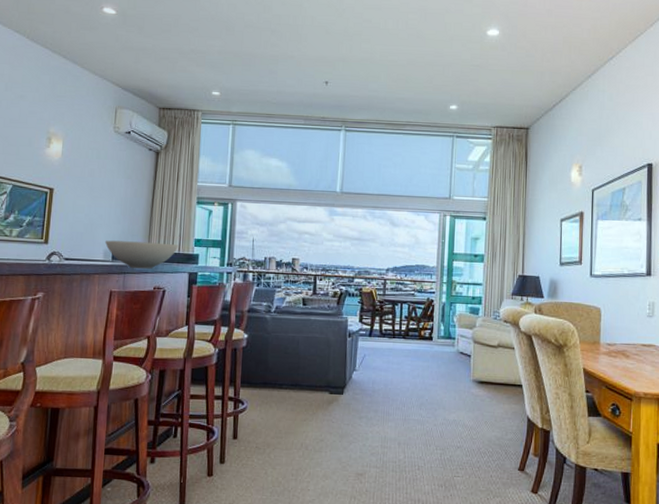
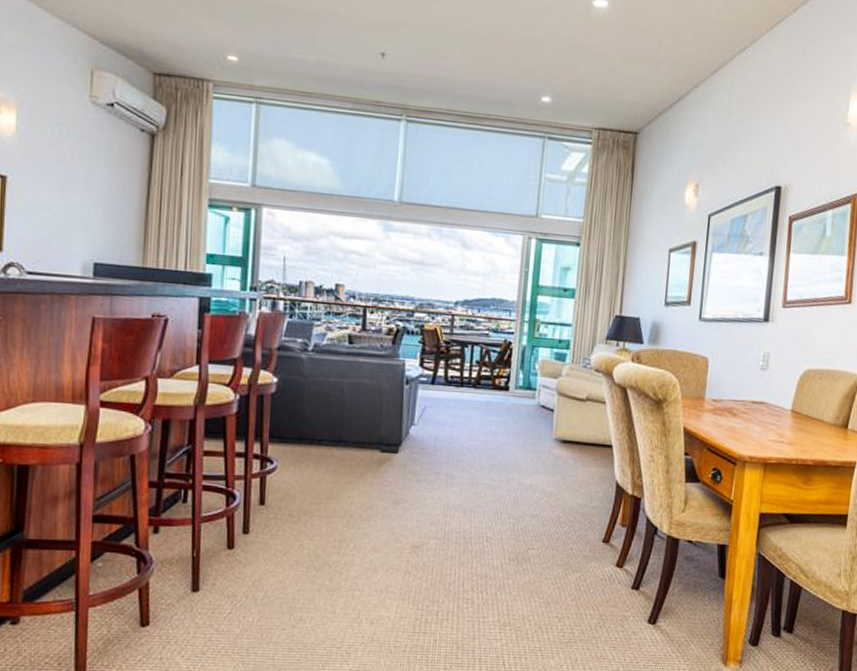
bowl: present [104,240,178,269] -> none [82,250,184,291]

